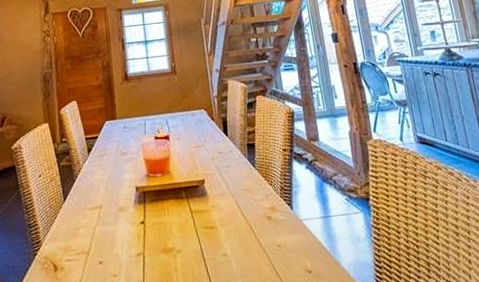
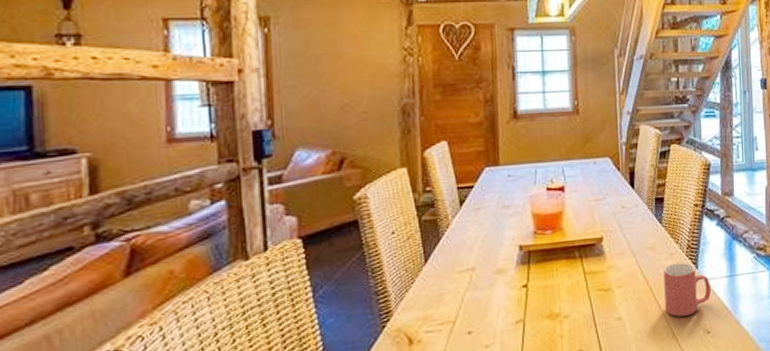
mug: none [261,203,308,256] -> present [663,262,711,317]

